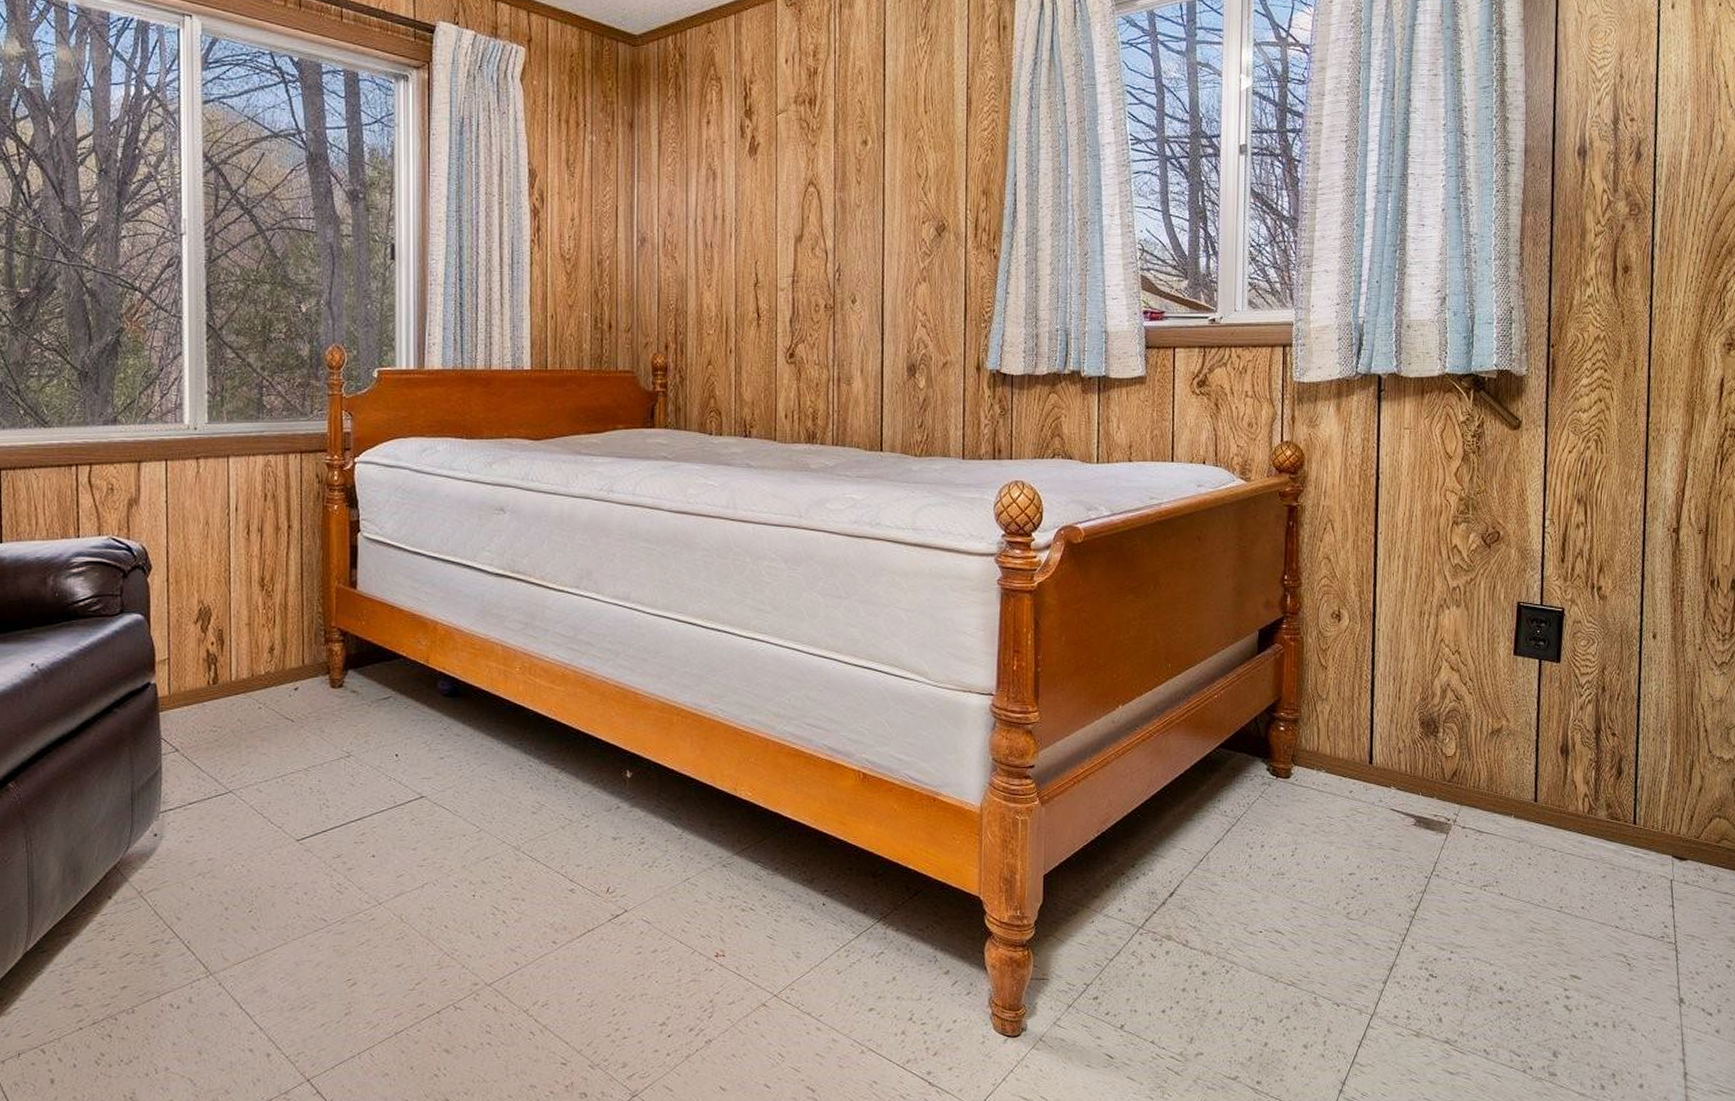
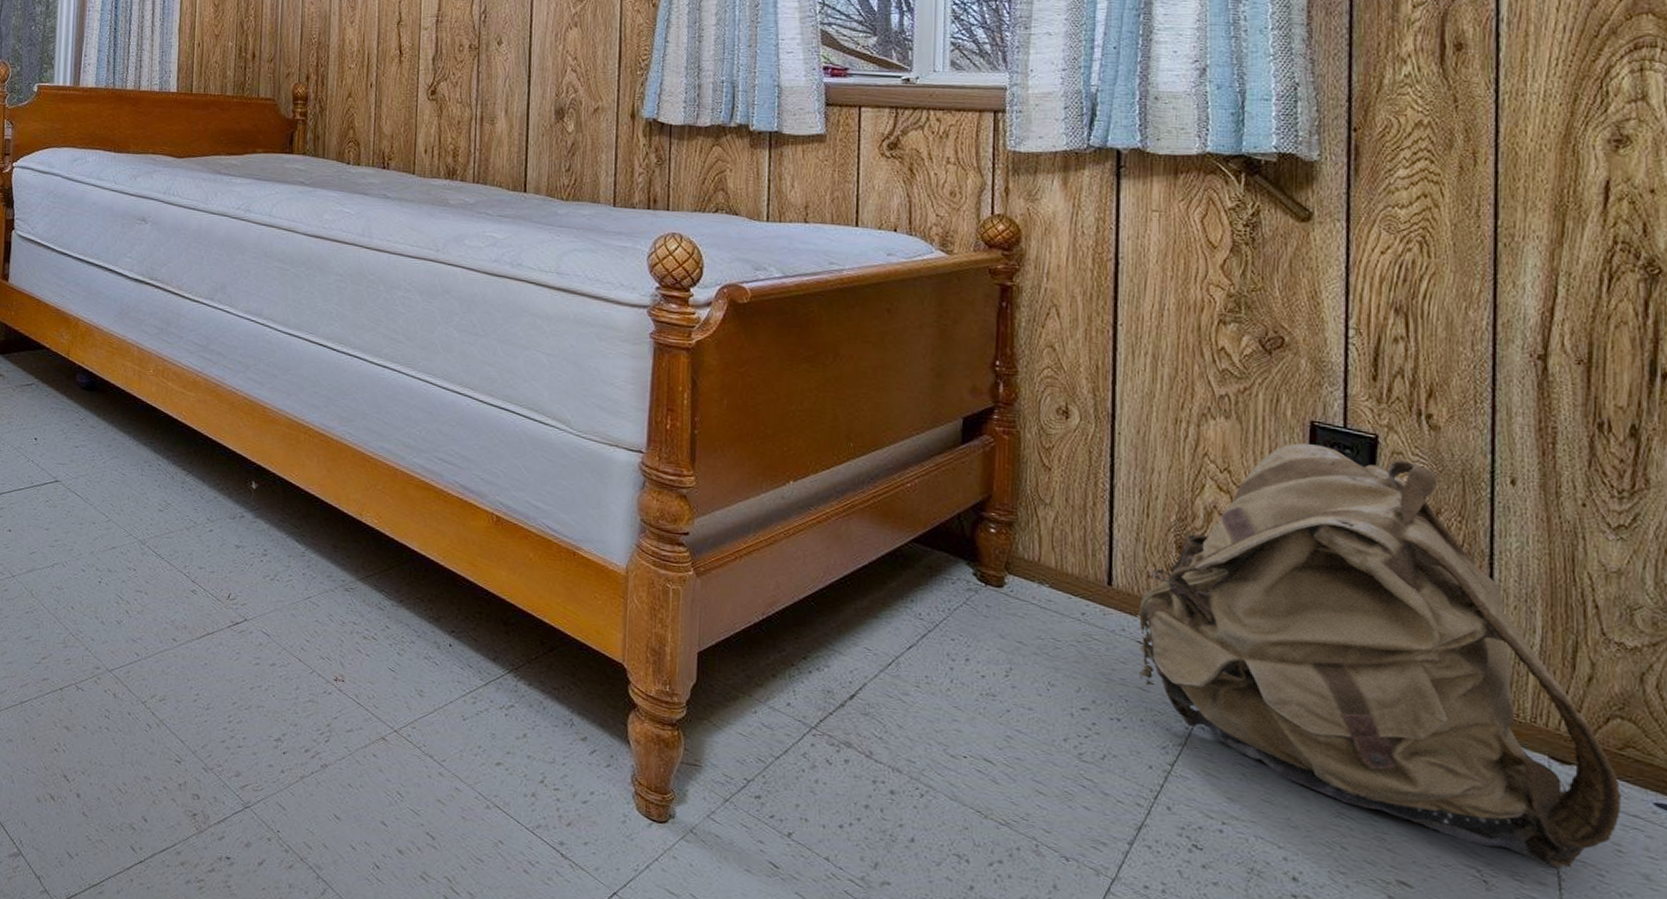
backpack: none [1392,622,1717,946] -> present [1139,443,1620,870]

